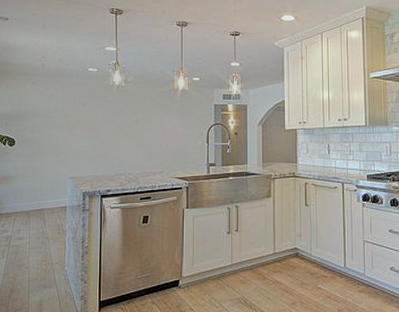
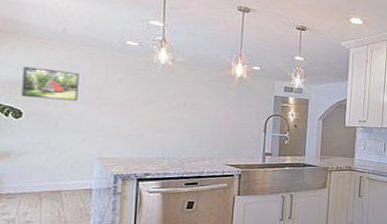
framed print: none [14,100,54,127] -> present [21,66,80,101]

